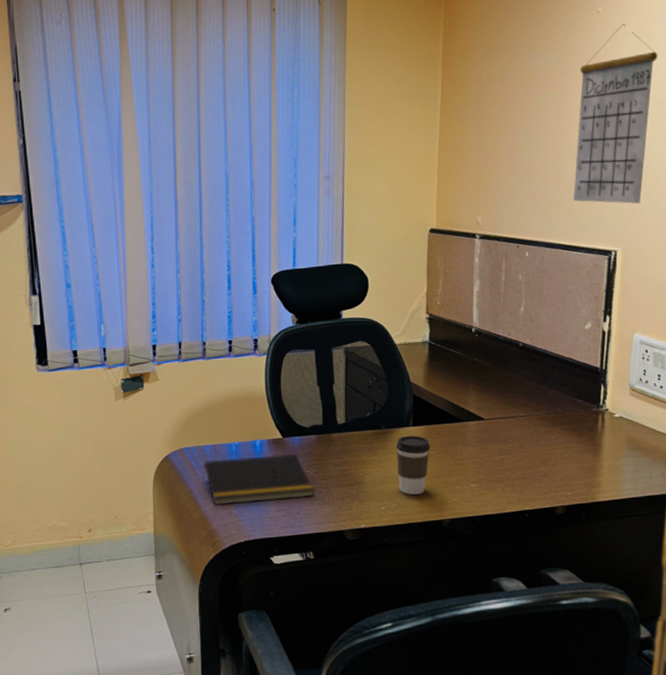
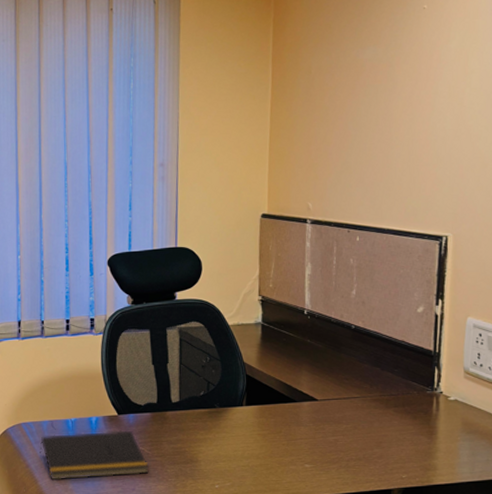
coffee cup: present [395,435,431,495] -> none [229,414,265,474]
calendar: present [573,23,658,204] -> none [403,19,484,191]

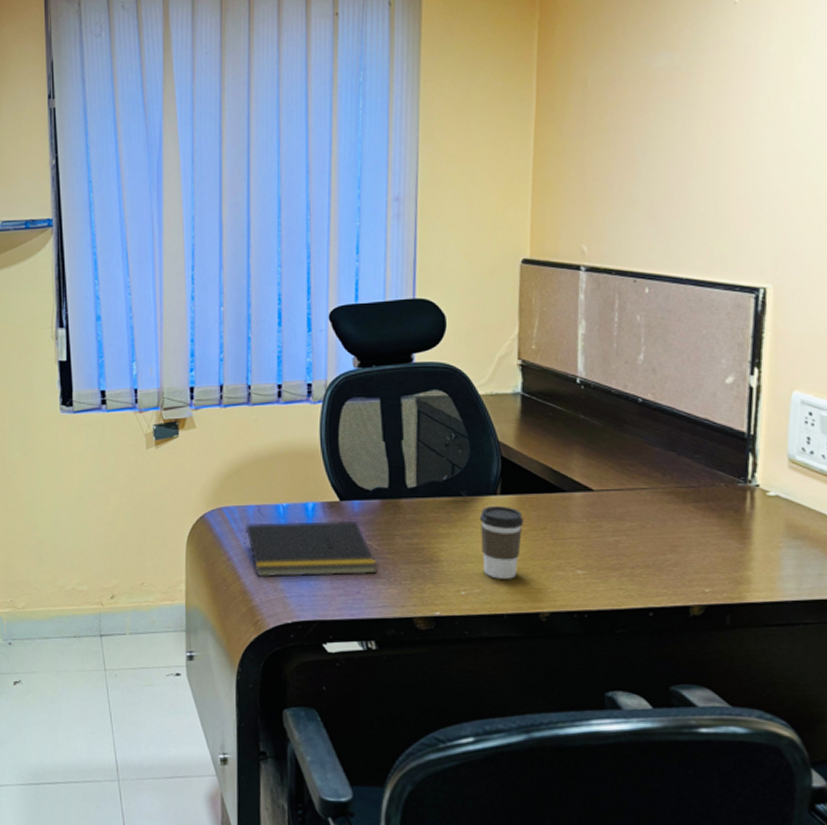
coffee cup: none [229,414,265,474] -> present [479,505,524,579]

